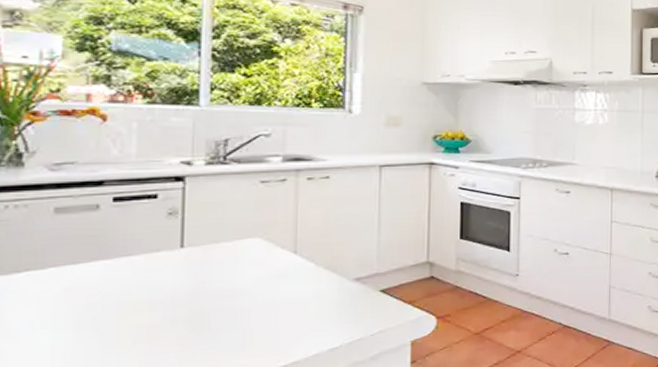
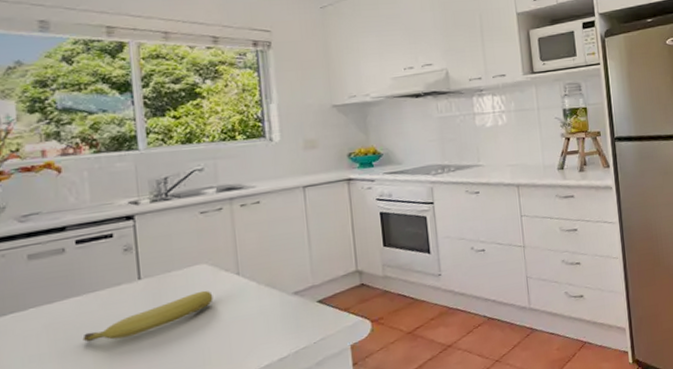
fruit: none [107,266,264,312] -> present [82,290,213,343]

